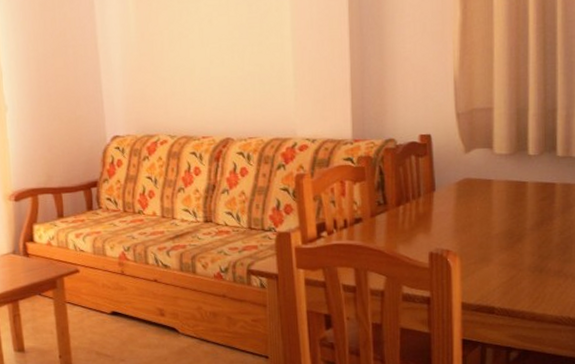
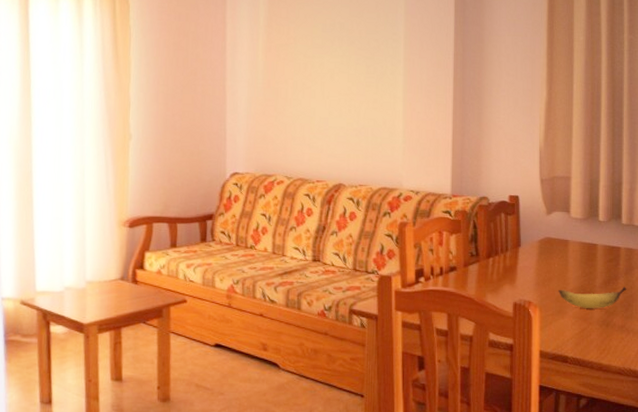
banana: none [481,227,564,254] -> present [558,286,627,308]

